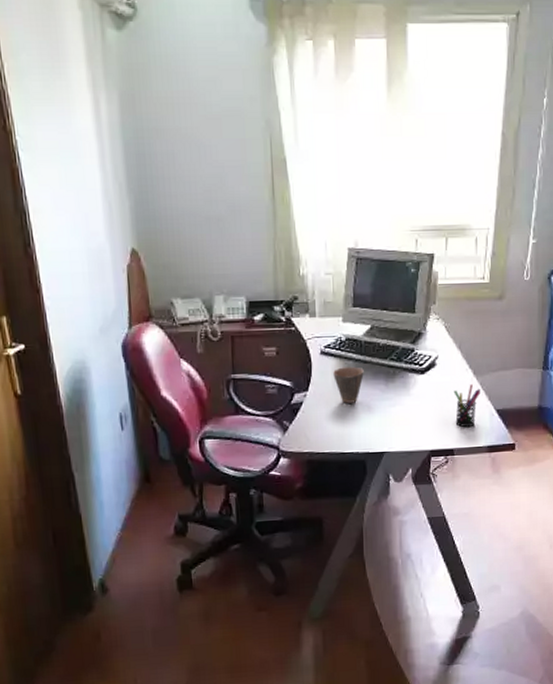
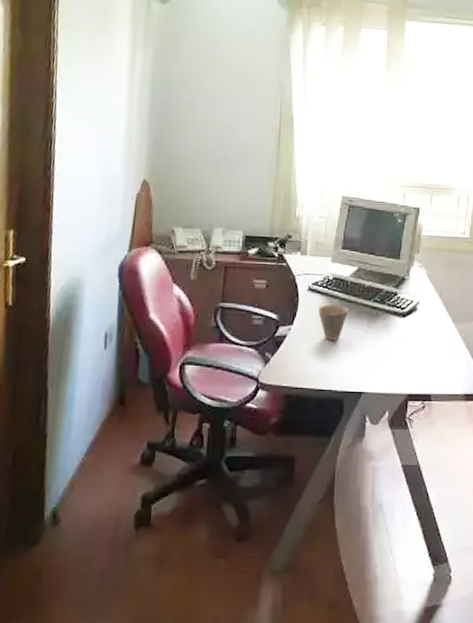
pen holder: present [453,384,480,428] -> none [433,331,459,374]

